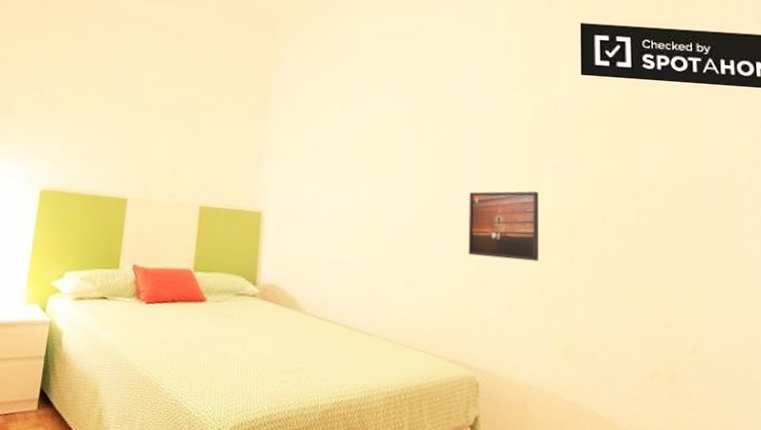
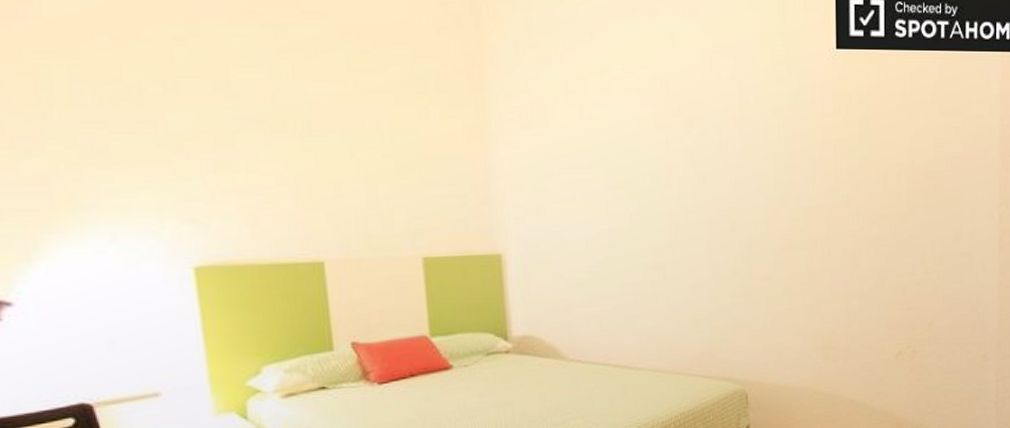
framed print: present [468,191,540,262] -> none [729,189,799,268]

